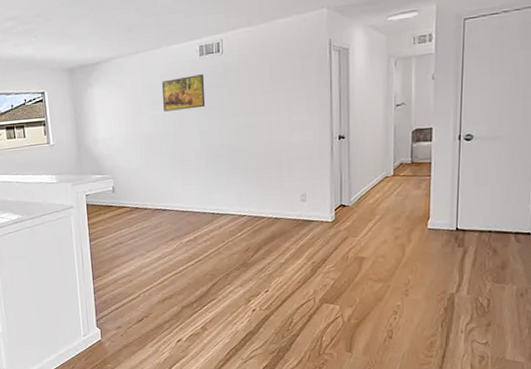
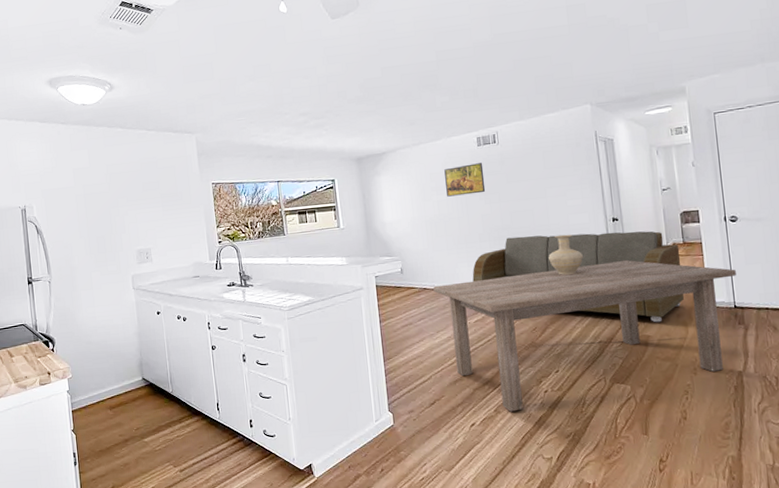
dining table: none [145,180,463,329] -> present [433,260,736,412]
sofa: none [186,149,407,245] -> present [472,231,684,323]
vase: none [267,152,303,195] -> present [548,234,583,275]

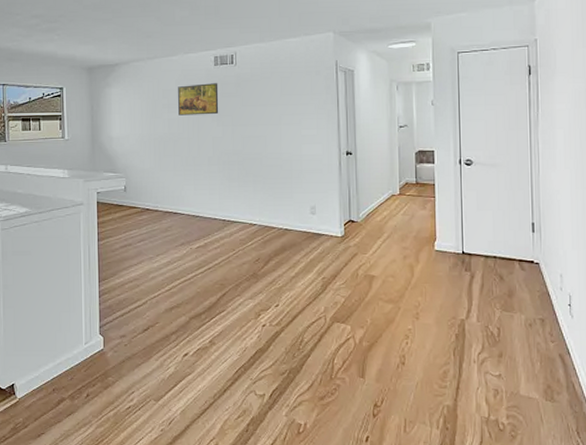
dining table: present [433,260,736,412] -> none [156,196,467,344]
sofa: present [472,231,684,323] -> none [198,163,412,263]
vase: present [548,234,583,275] -> none [278,164,313,206]

